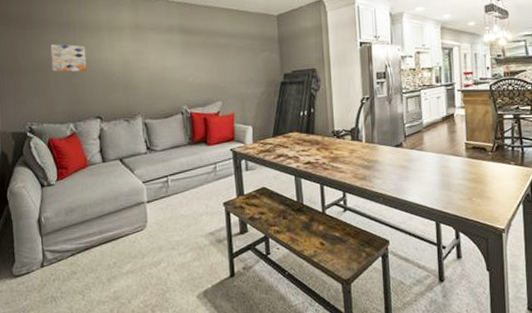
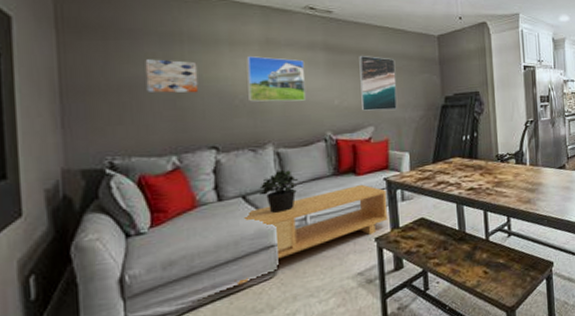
coffee table: none [115,153,234,233] -> present [234,184,388,285]
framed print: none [121,39,166,79] -> present [246,56,306,102]
potted plant: none [132,138,162,175] -> present [259,169,299,213]
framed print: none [208,36,241,87] -> present [359,56,397,111]

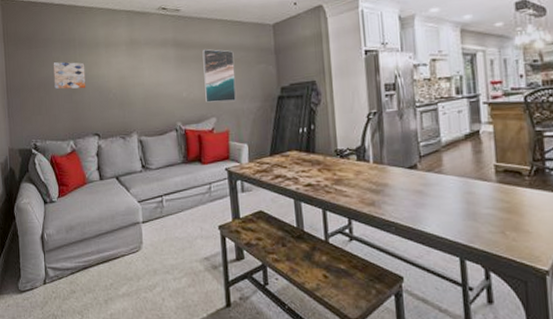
coffee table: present [234,184,388,285] -> none [112,173,230,253]
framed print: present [246,56,306,102] -> none [117,55,160,96]
potted plant: present [259,169,299,213] -> none [128,155,157,194]

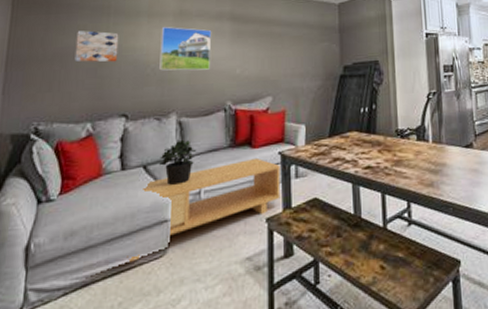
coffee table: none [112,173,230,253] -> present [127,157,280,262]
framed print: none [117,55,160,96] -> present [159,27,212,71]
potted plant: none [128,155,157,194] -> present [159,139,197,185]
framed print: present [202,49,236,103] -> none [262,25,297,80]

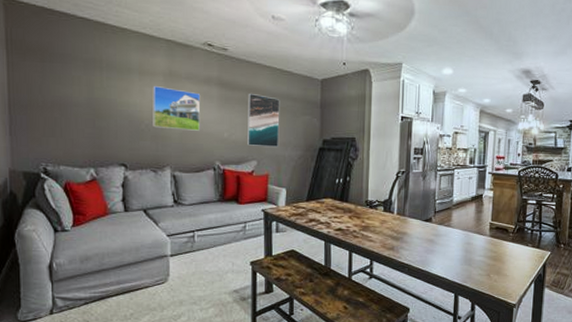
wall art: present [74,30,119,63] -> none [72,82,113,115]
coffee table: present [127,157,280,262] -> none [135,212,263,285]
potted plant: present [159,139,197,185] -> none [157,191,190,228]
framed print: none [262,25,297,80] -> present [248,94,280,147]

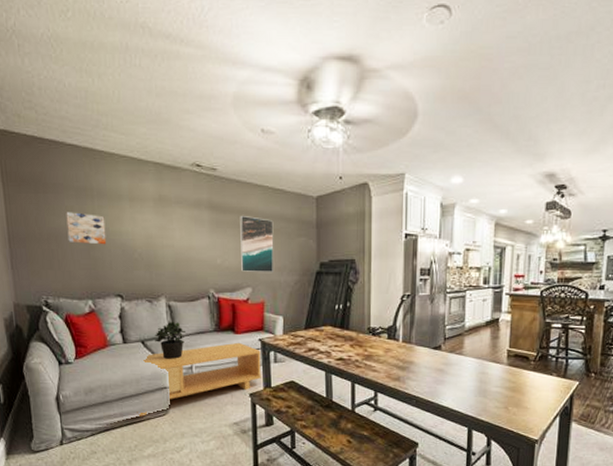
wall art: none [72,82,113,115] -> present [66,212,107,245]
coffee table: none [135,212,263,285] -> present [137,342,261,416]
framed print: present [152,86,201,131] -> none [143,213,193,258]
potted plant: none [157,191,190,228] -> present [155,321,187,359]

